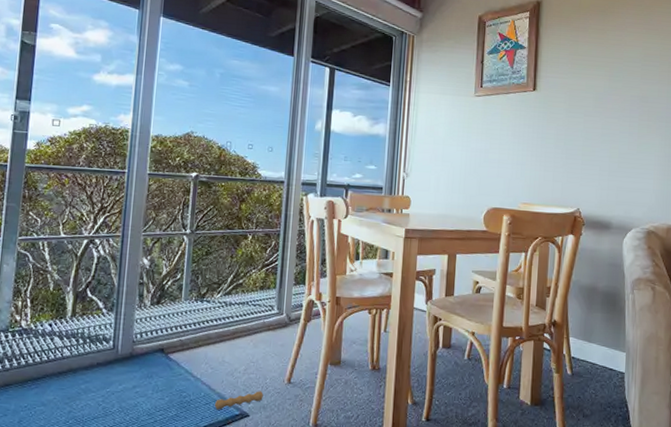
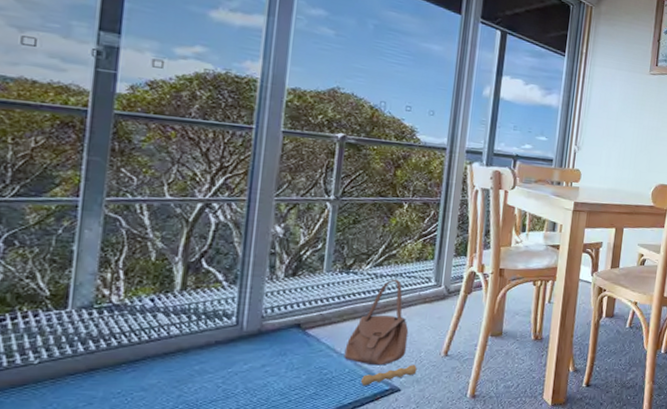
handbag: none [200,307,255,391] -> present [344,279,409,366]

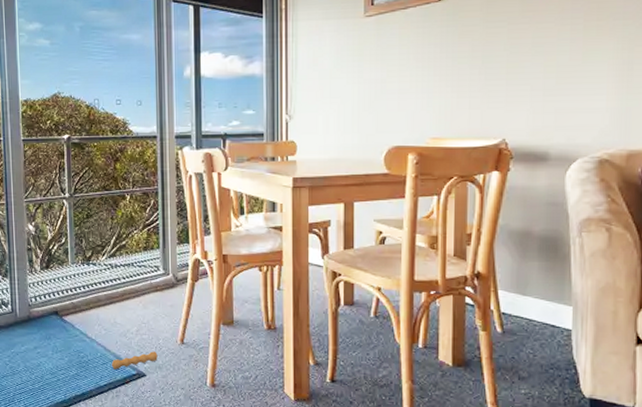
handbag: present [344,279,409,366] -> none [95,269,146,351]

